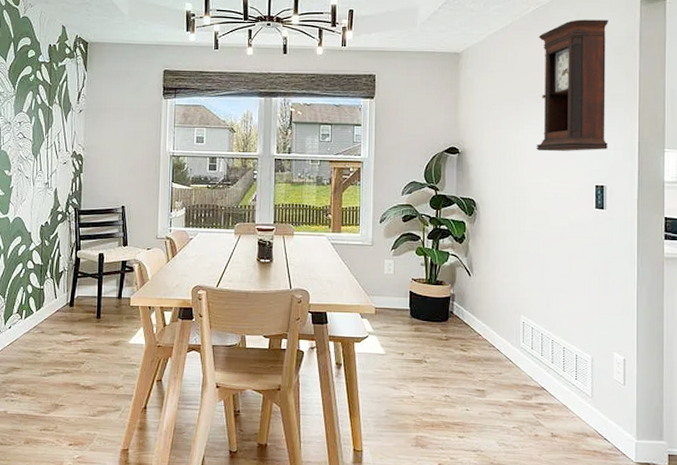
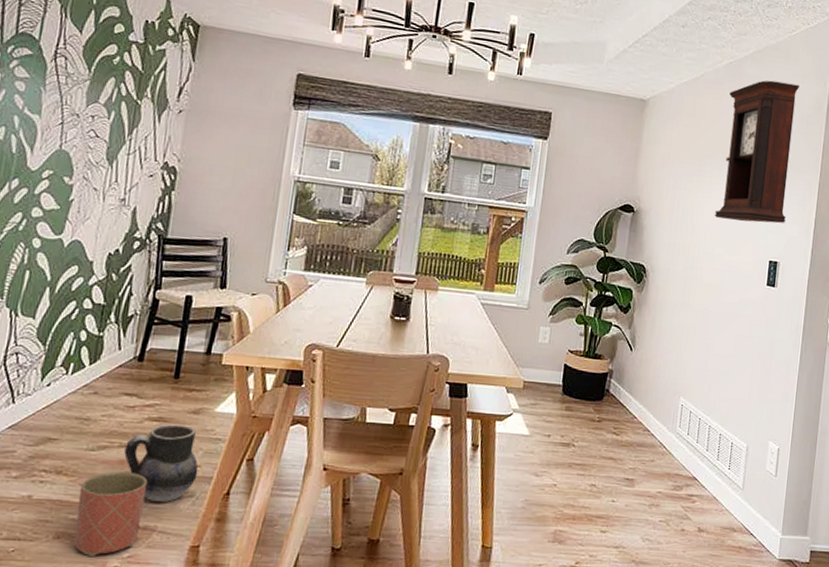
planter: none [38,392,86,458] -> present [74,471,149,558]
ceramic jug: none [67,354,122,416] -> present [124,424,199,503]

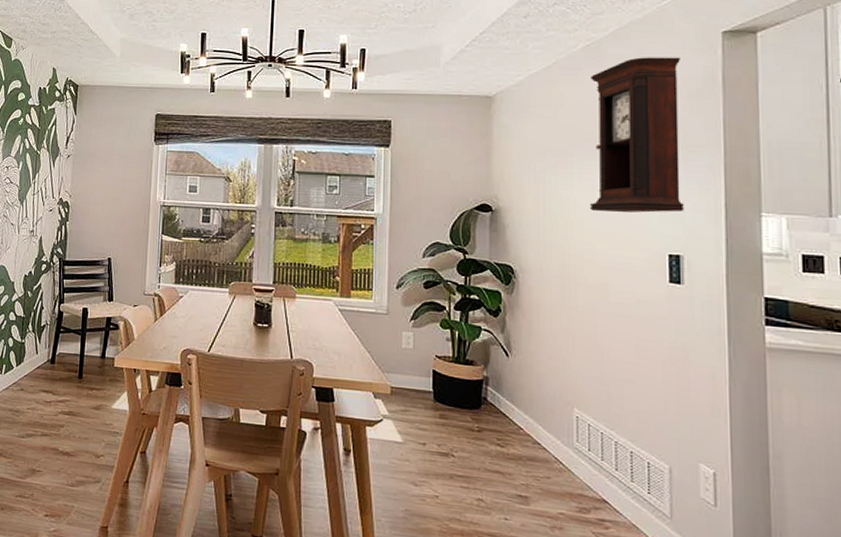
planter: present [74,471,149,558] -> none [13,456,65,529]
ceramic jug: present [124,424,199,503] -> none [46,417,102,486]

